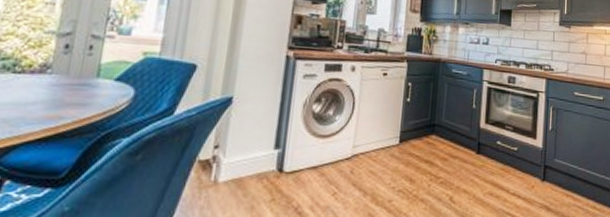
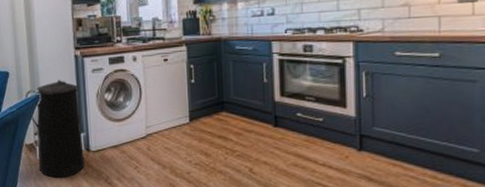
trash can: none [210,82,284,206] -> present [25,80,85,178]

